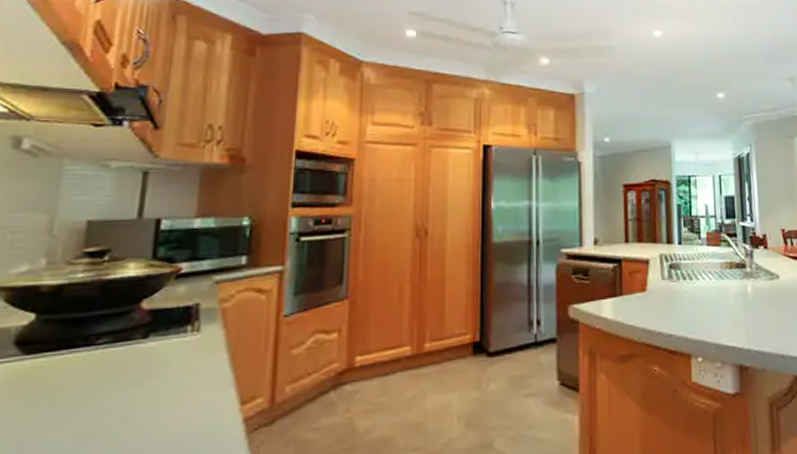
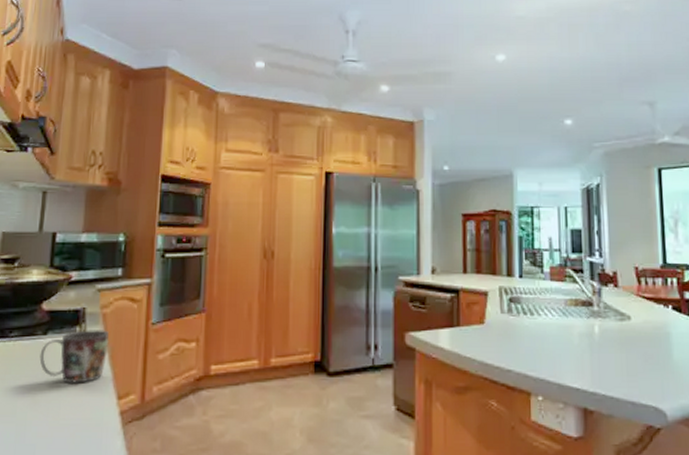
mug: none [137,327,230,393] -> present [39,330,109,383]

